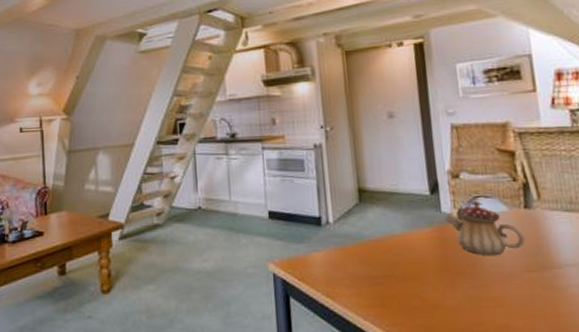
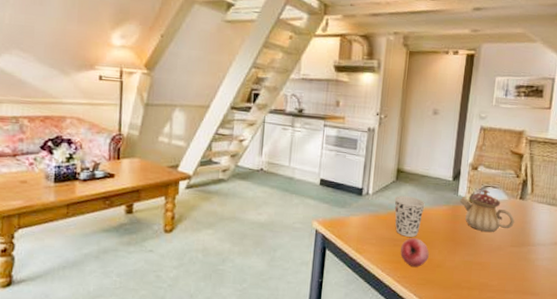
cup: none [362,220,402,272] -> present [394,196,425,237]
fruit: none [382,273,421,310] -> present [400,238,429,267]

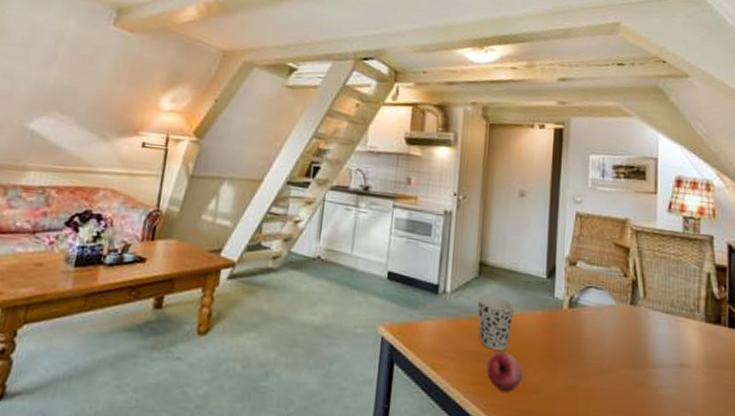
teapot: present [459,189,515,233] -> none [557,290,626,348]

